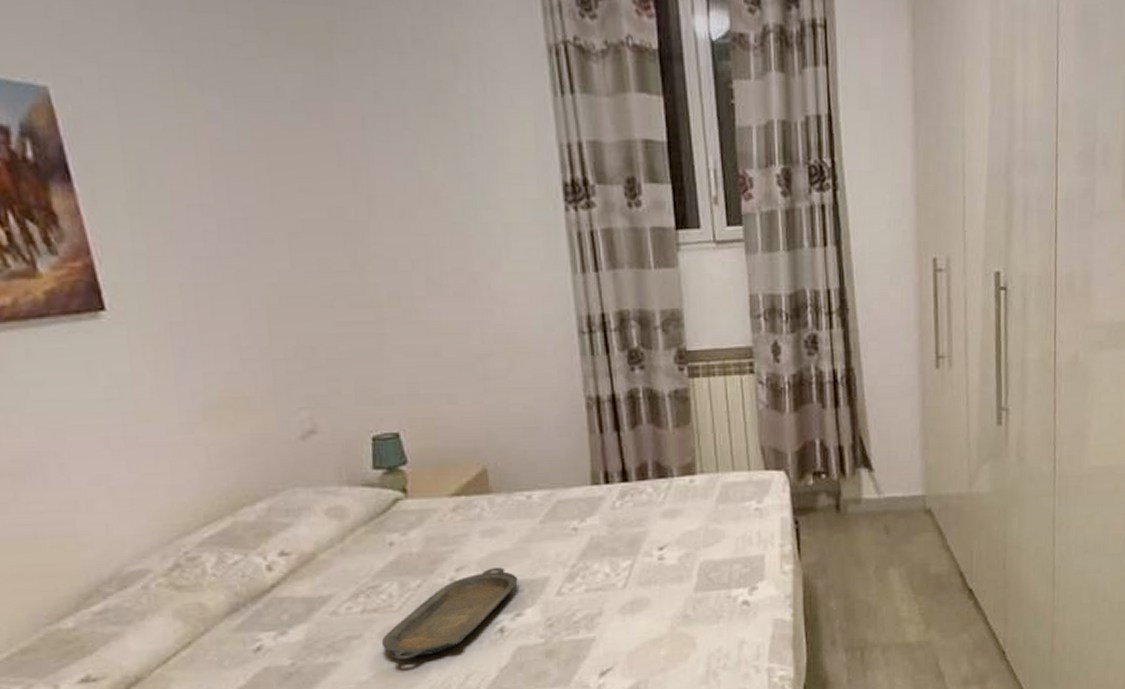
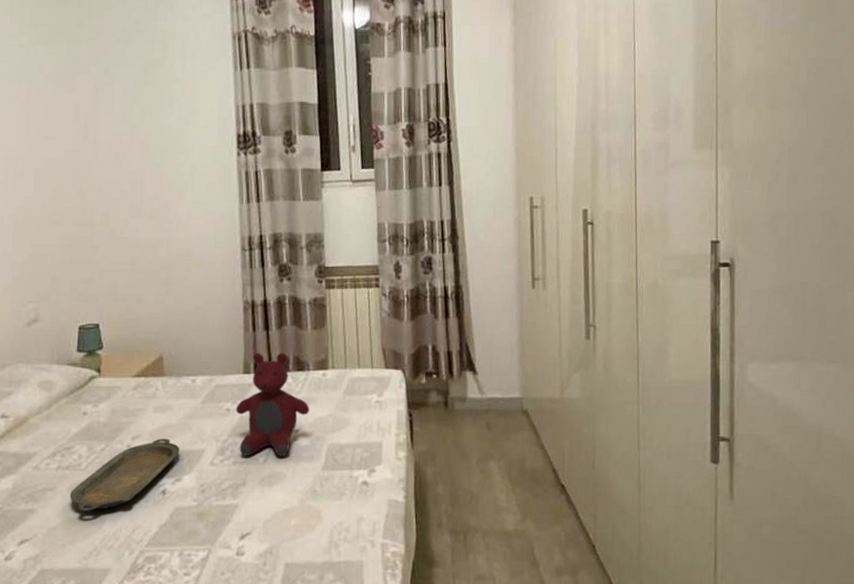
teddy bear: none [584,458,676,582] -> present [235,353,310,457]

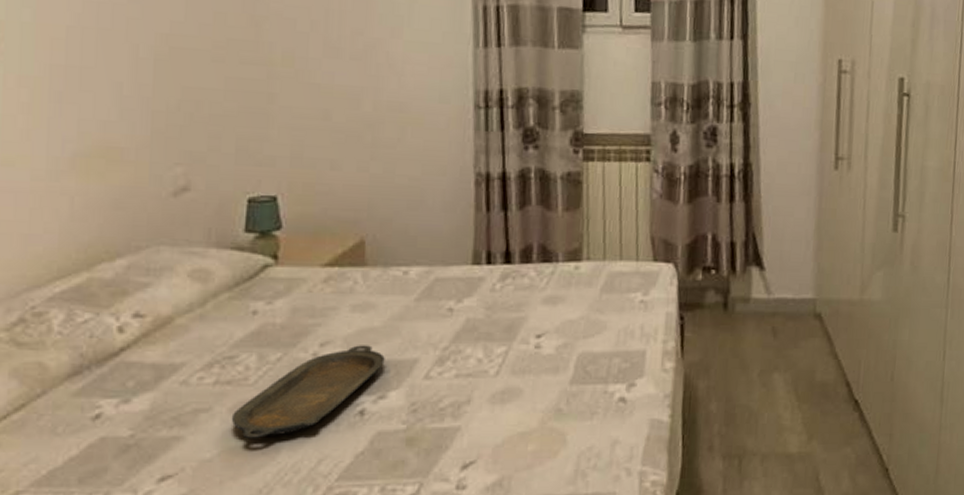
teddy bear: present [235,353,310,457] -> none [460,238,557,369]

